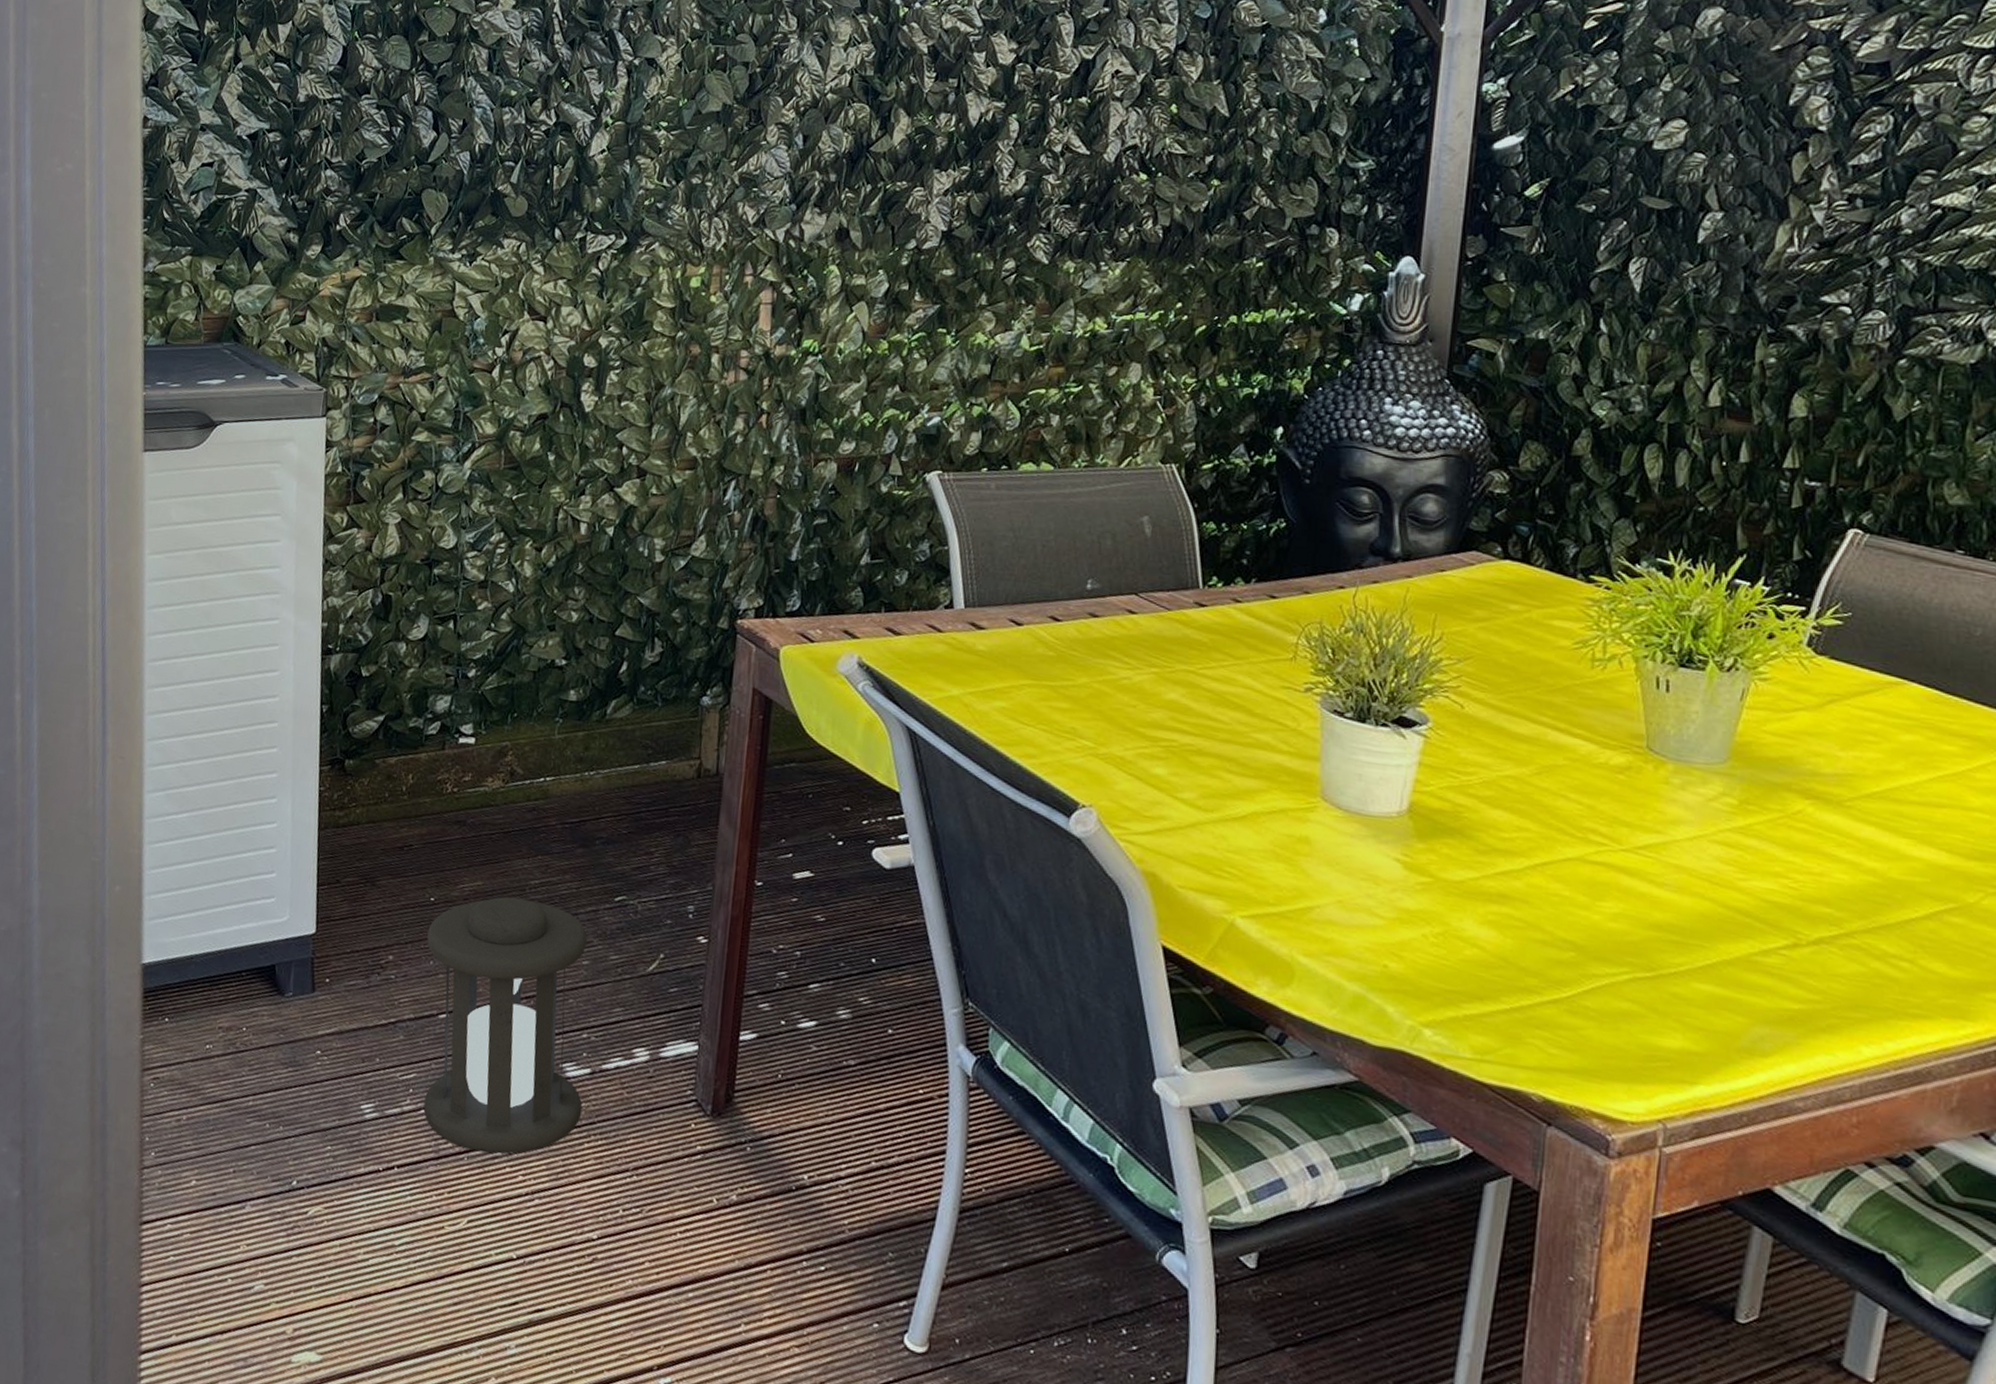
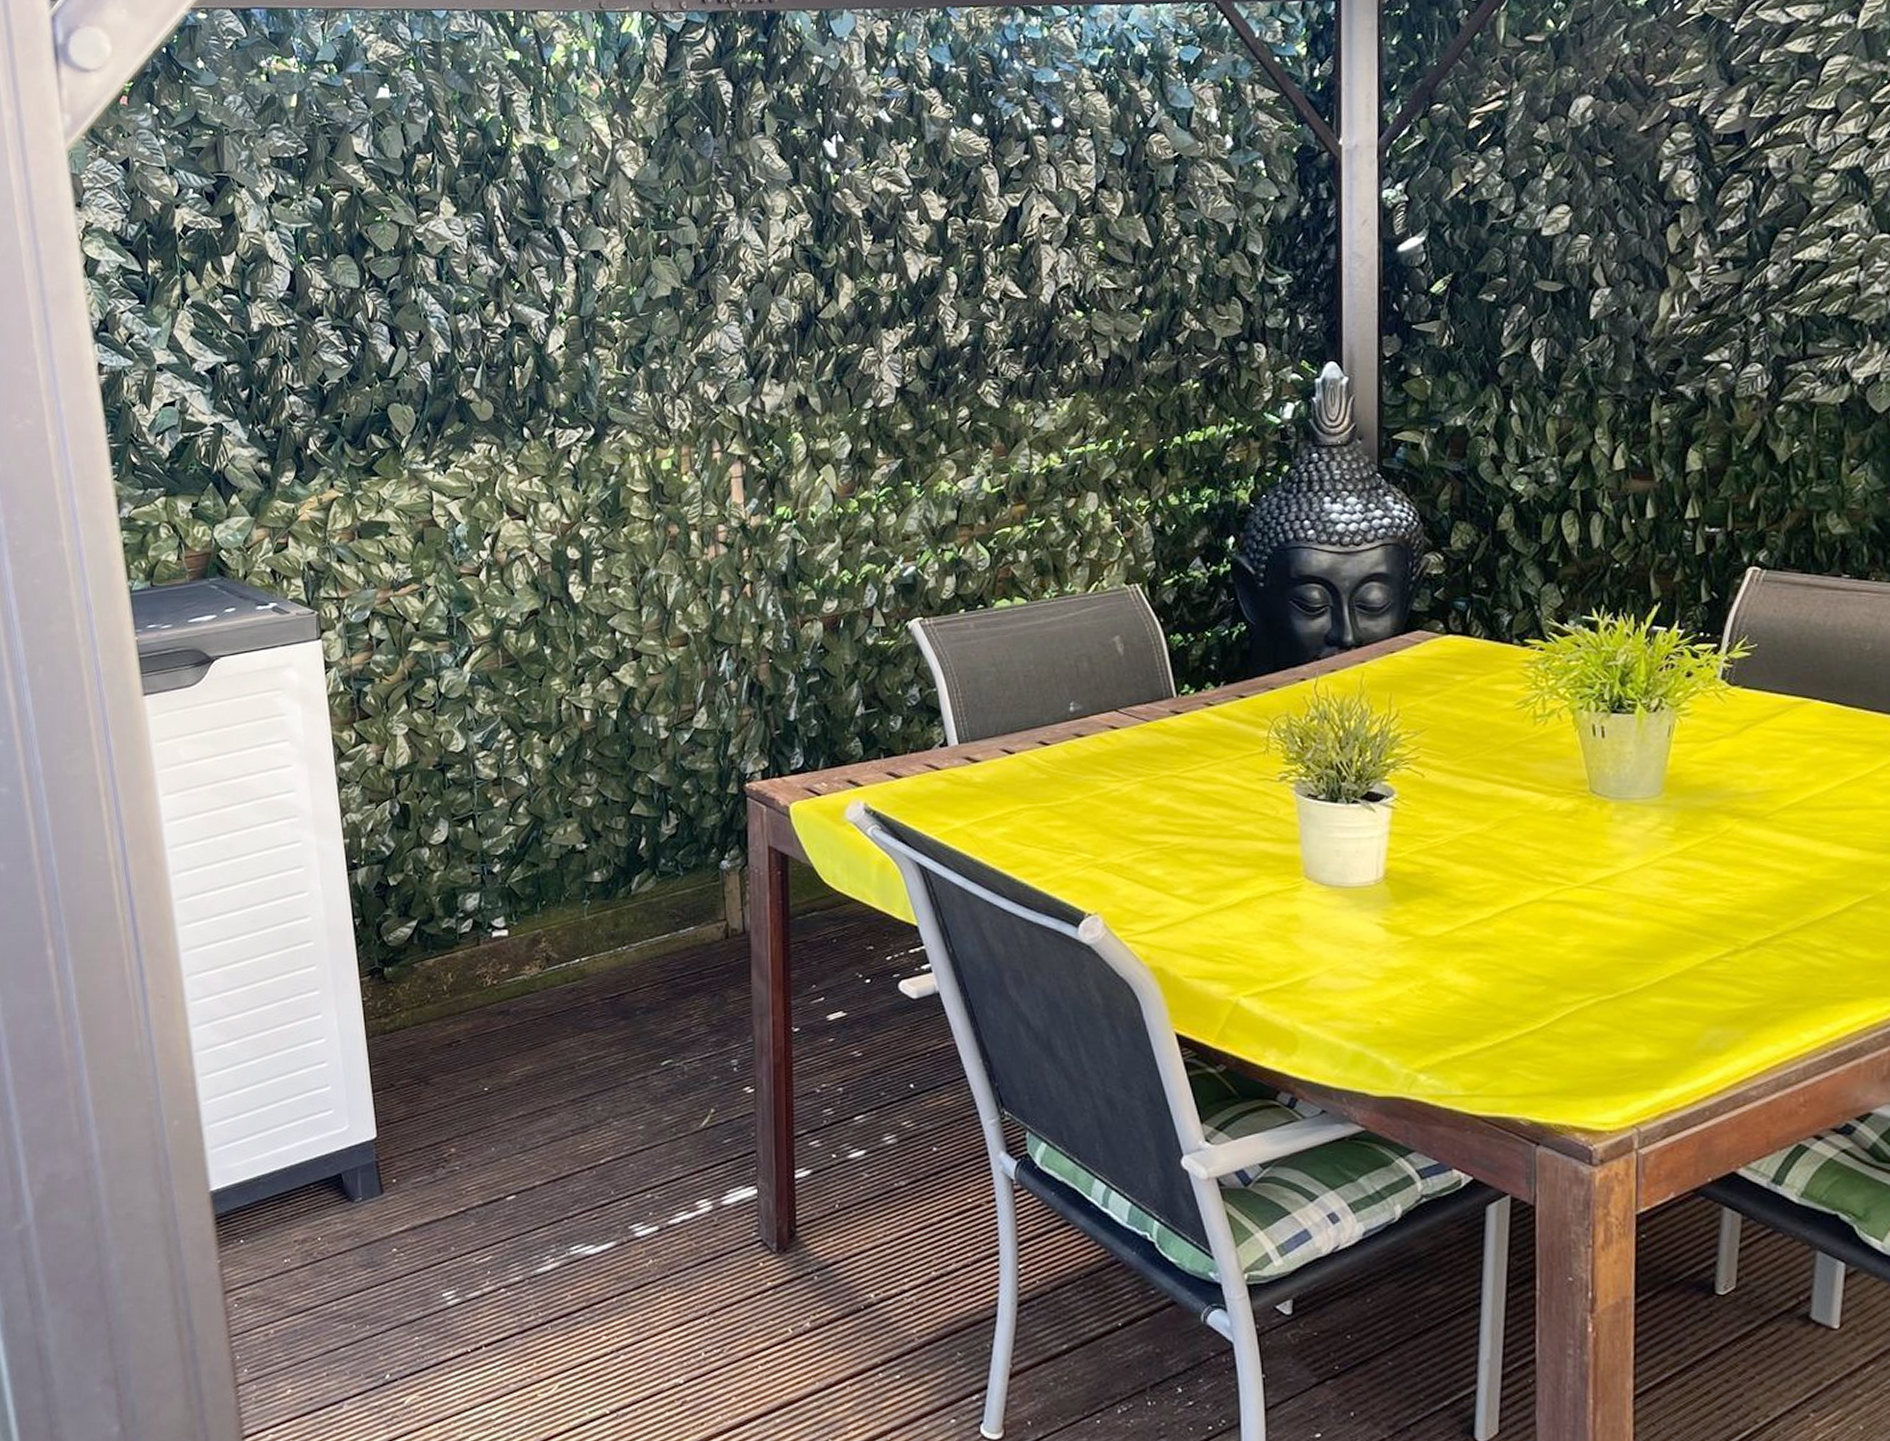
lantern: present [423,896,587,1154] -> none [486,1076,655,1320]

